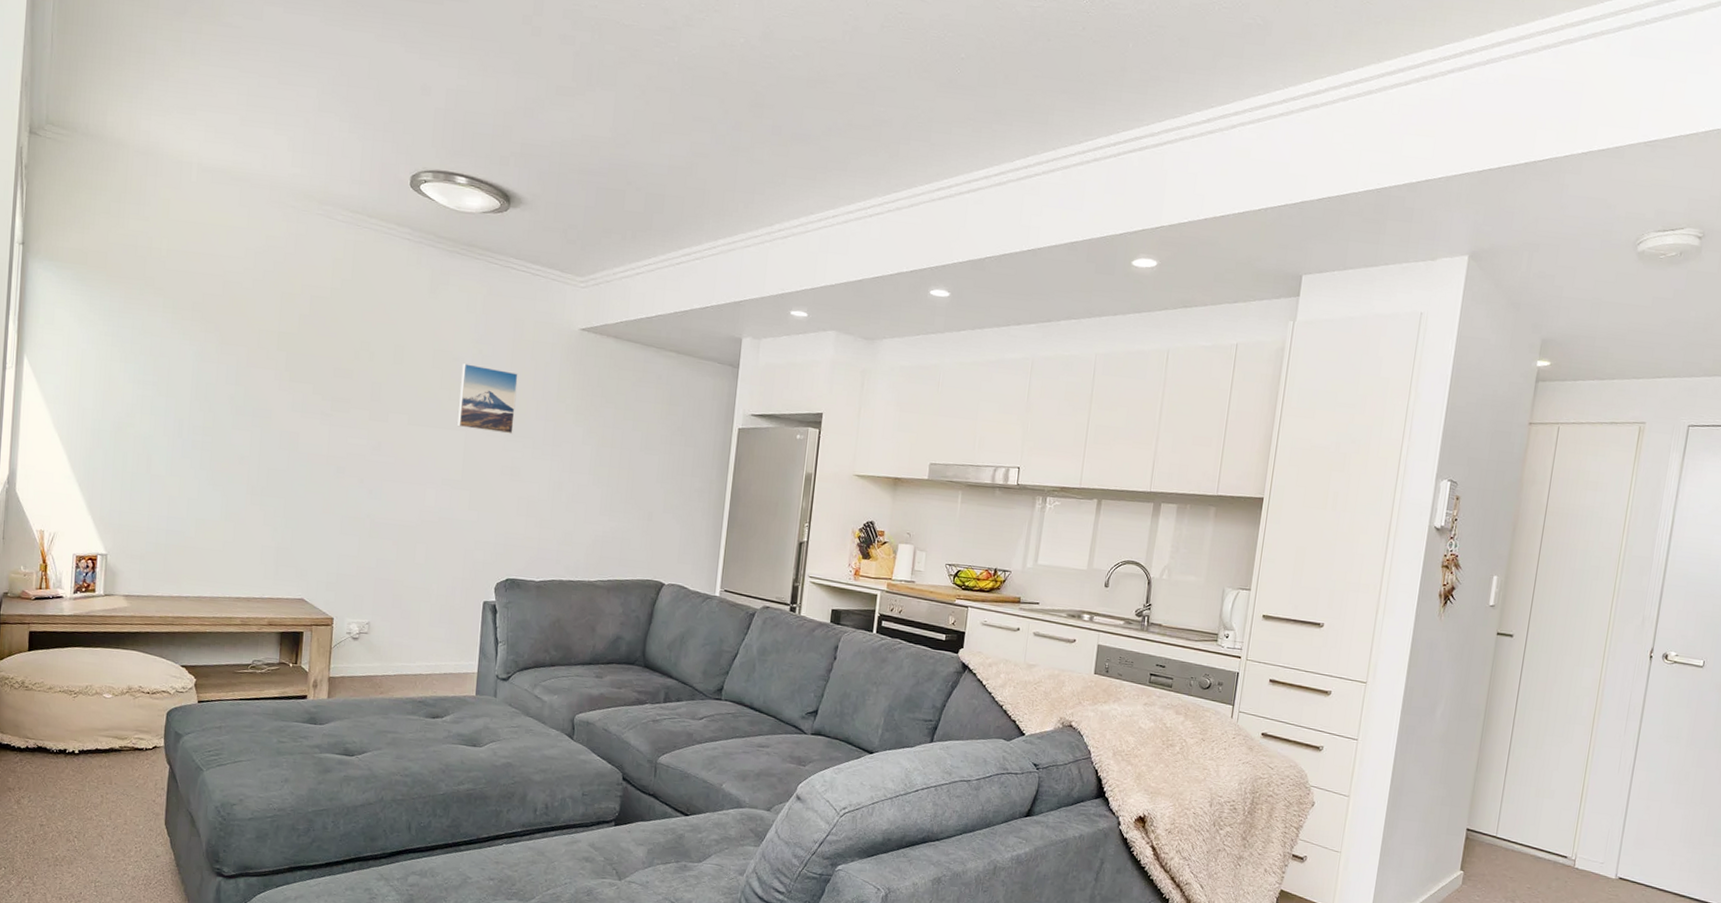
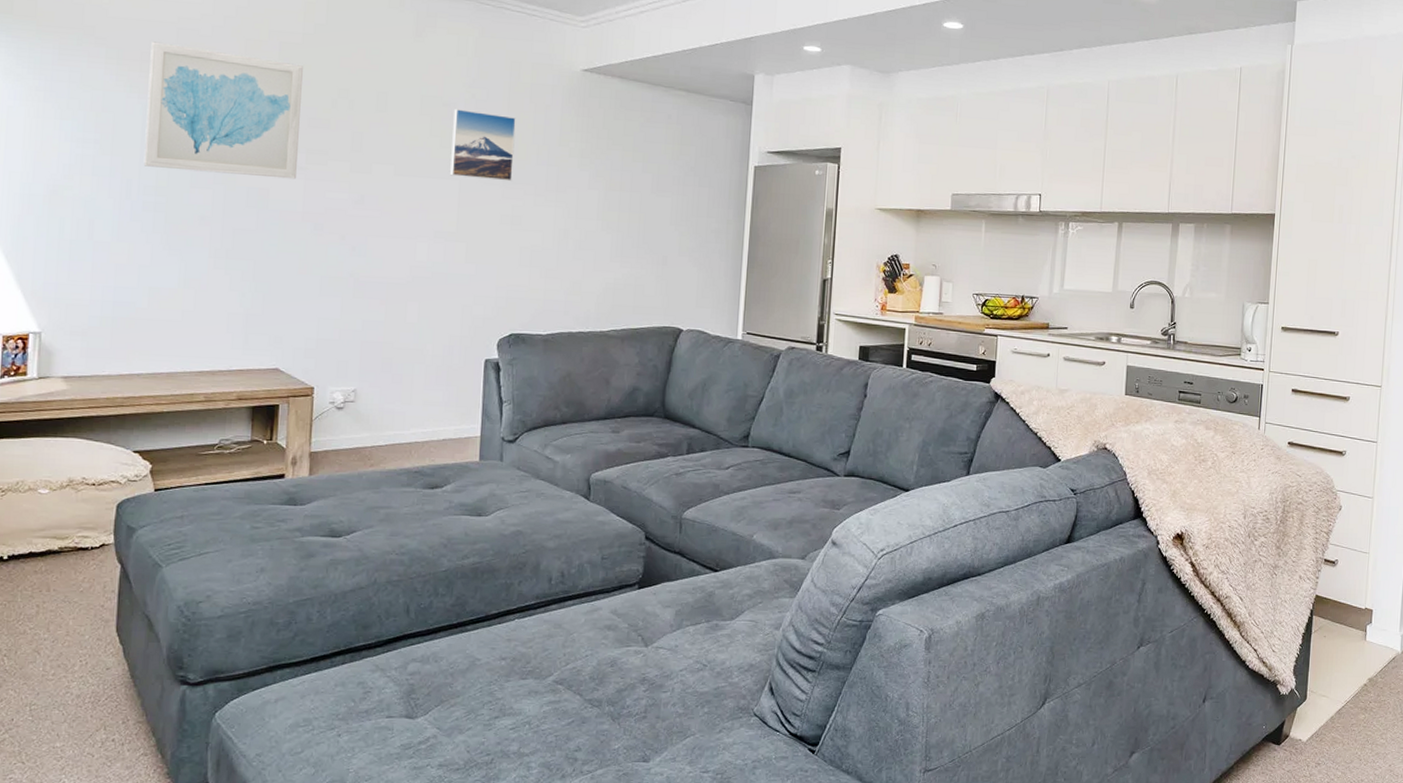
wall art: none [193,293,331,425] -> present [143,41,303,179]

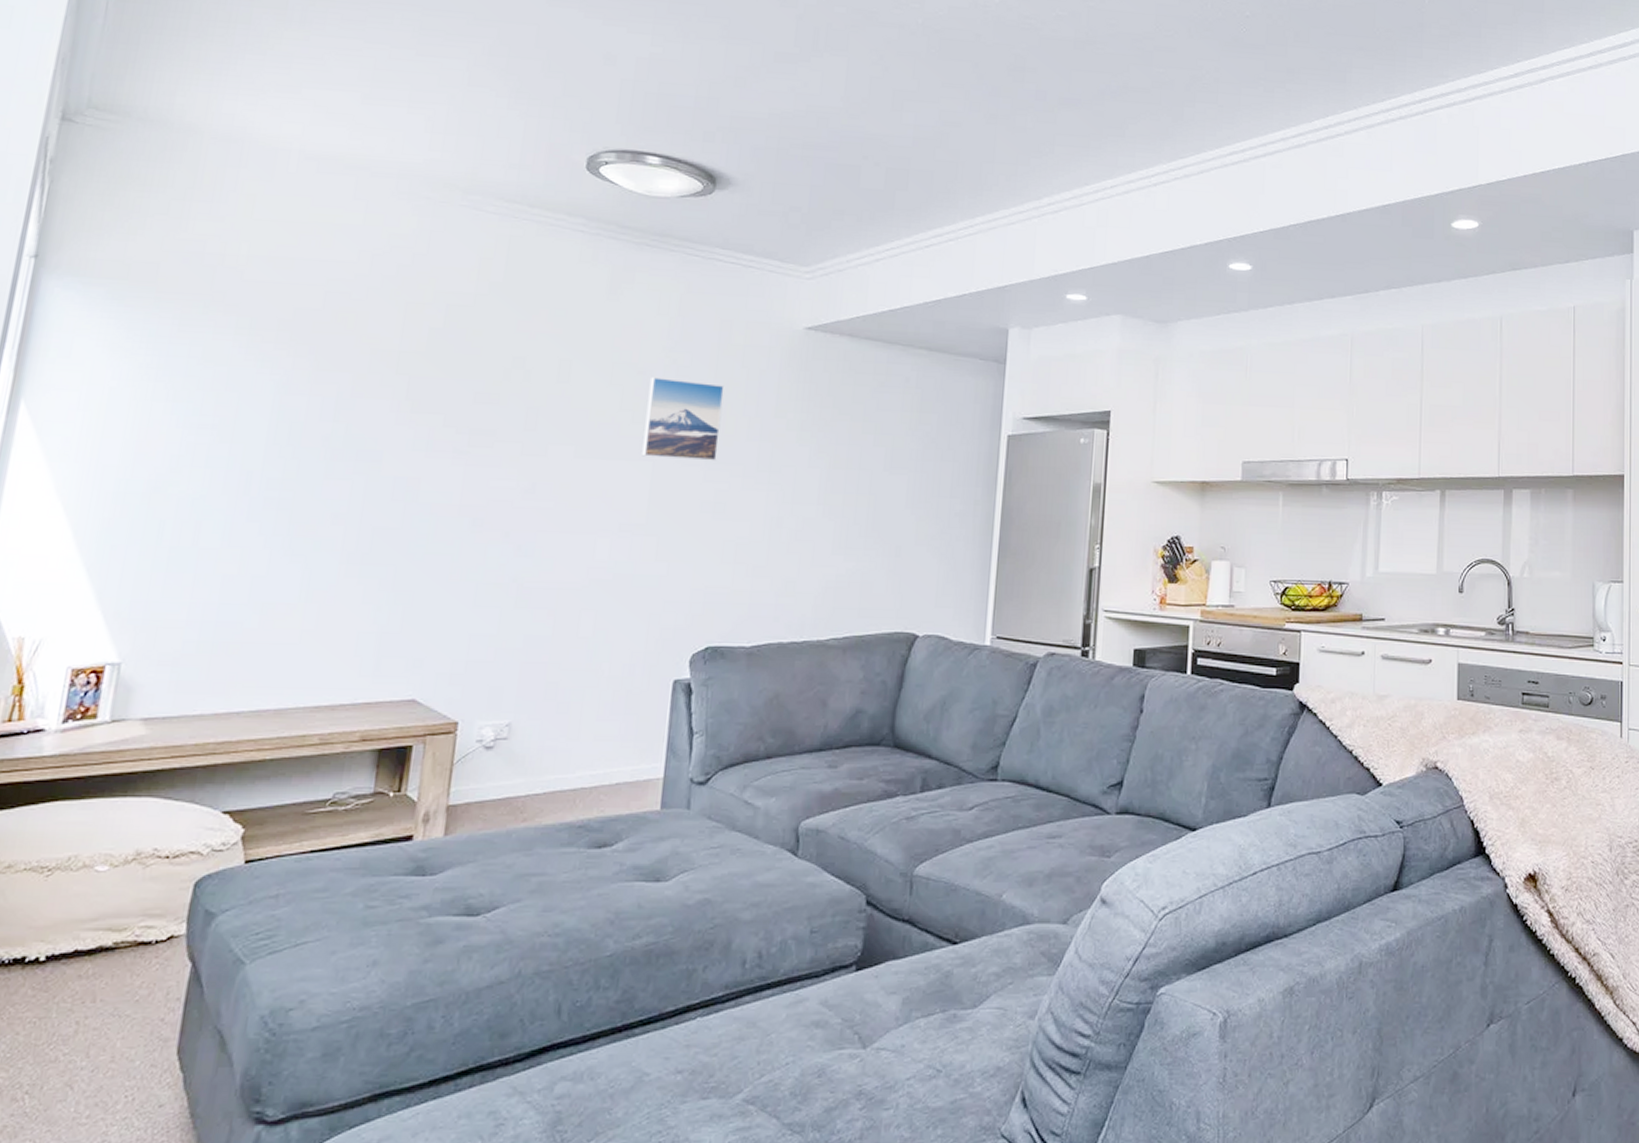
wall art: present [143,41,303,179] -> none [269,307,473,466]

